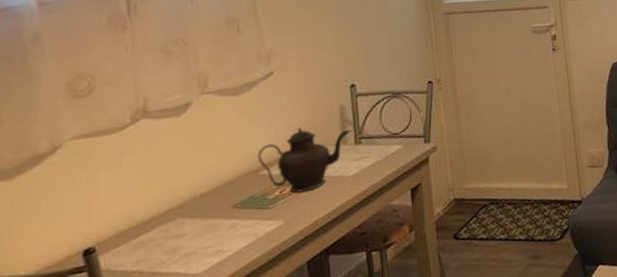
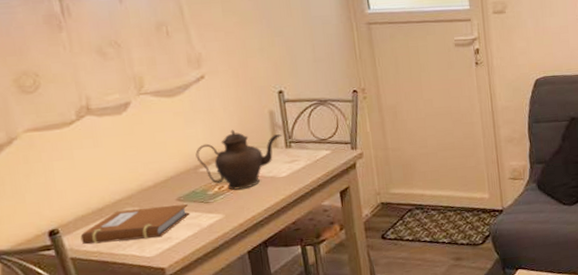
notebook: none [119,211,246,264] -> present [80,204,190,245]

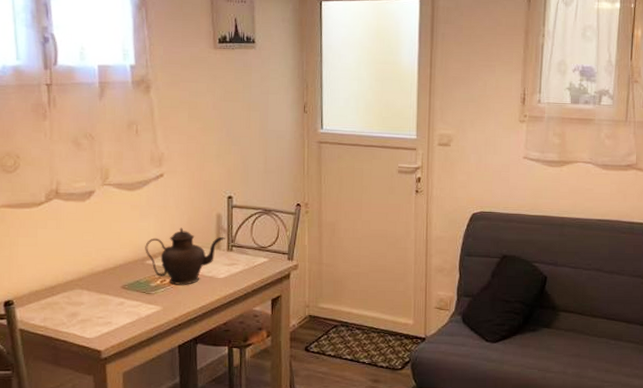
notebook: present [80,204,190,245] -> none [31,290,132,321]

